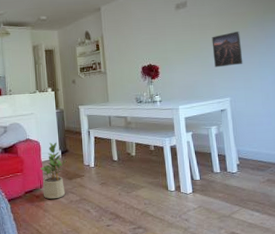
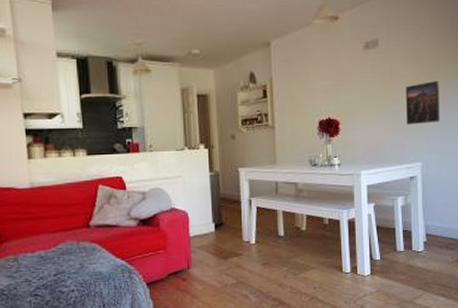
potted plant: present [39,142,66,200] -> none [187,213,220,283]

